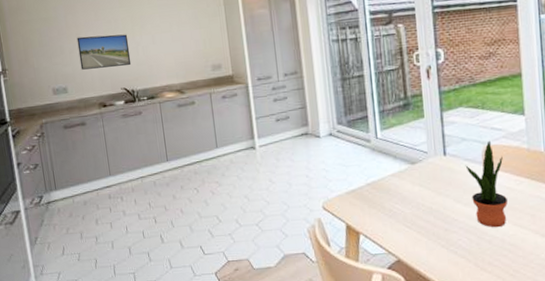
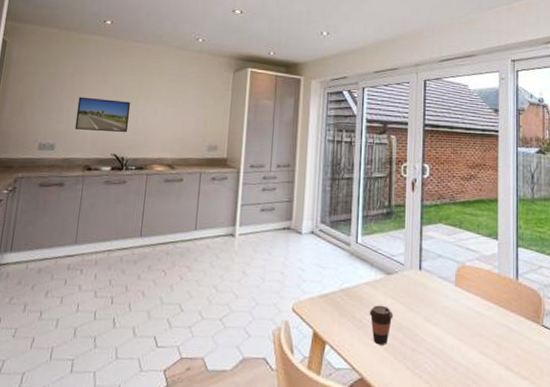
coffee cup: none [398,193,423,229] -> present [369,305,394,345]
potted plant: present [465,140,508,228] -> none [438,260,475,354]

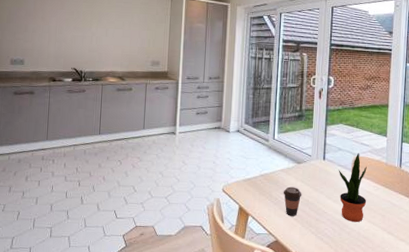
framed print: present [74,97,131,133] -> none [39,20,86,51]
potted plant: none [438,260,475,354] -> present [338,152,367,223]

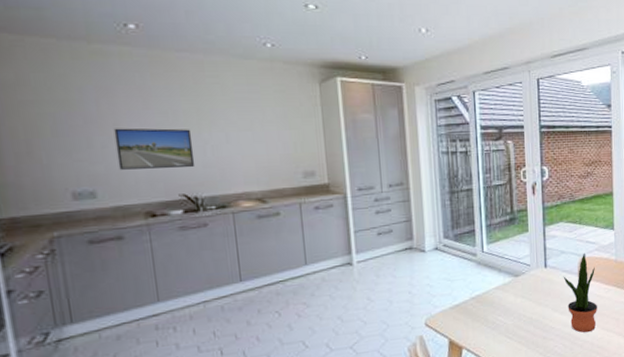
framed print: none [39,20,86,51] -> present [113,128,196,170]
coffee cup: present [283,186,302,216] -> none [501,305,524,340]

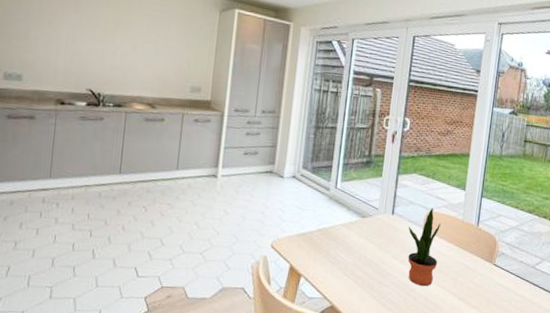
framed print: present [113,128,196,170] -> none [44,25,108,68]

